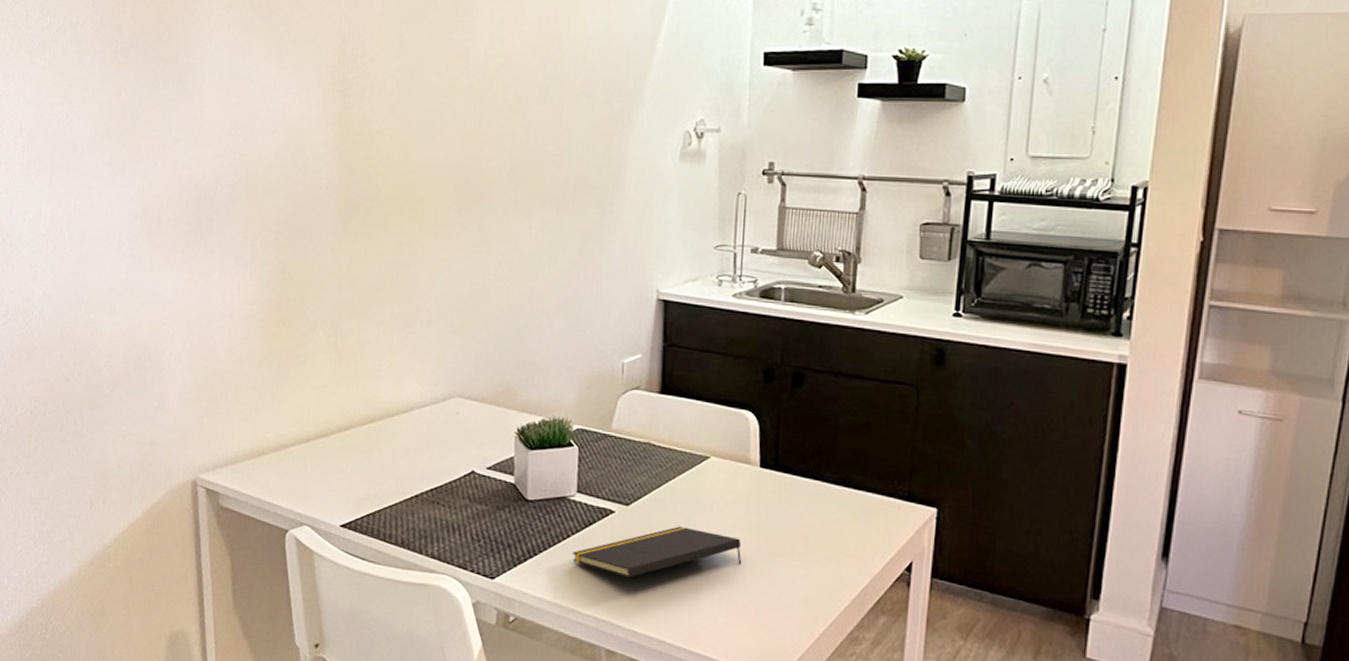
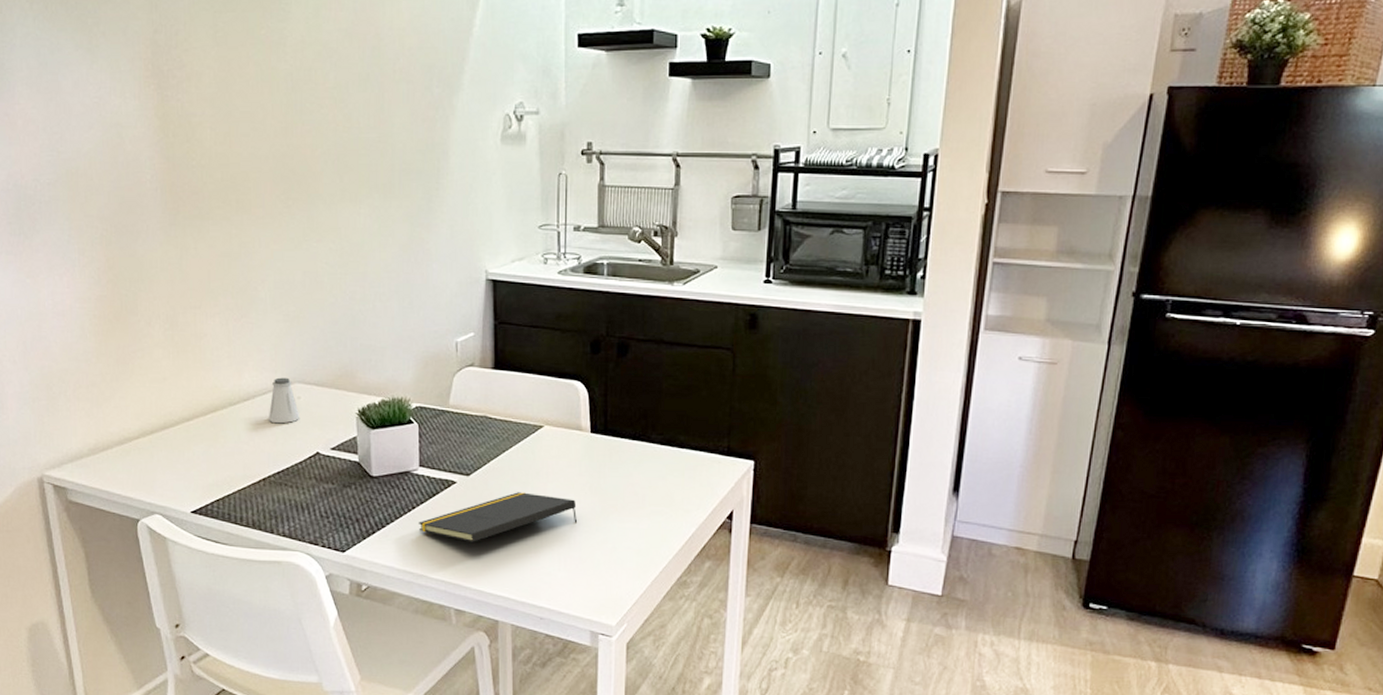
saltshaker: none [425,390,457,439] -> present [268,377,299,424]

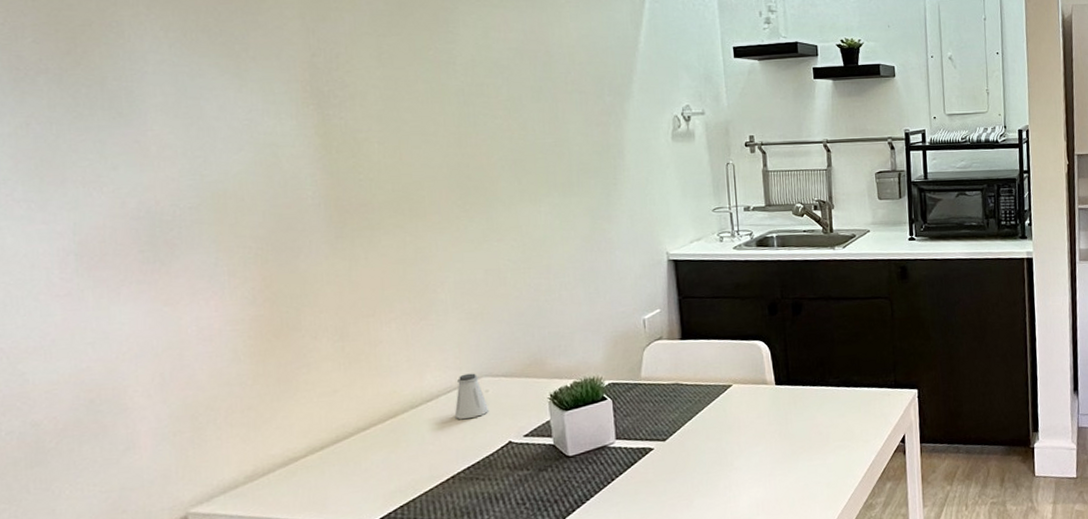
notepad: present [418,492,577,542] -> none [619,447,770,504]

